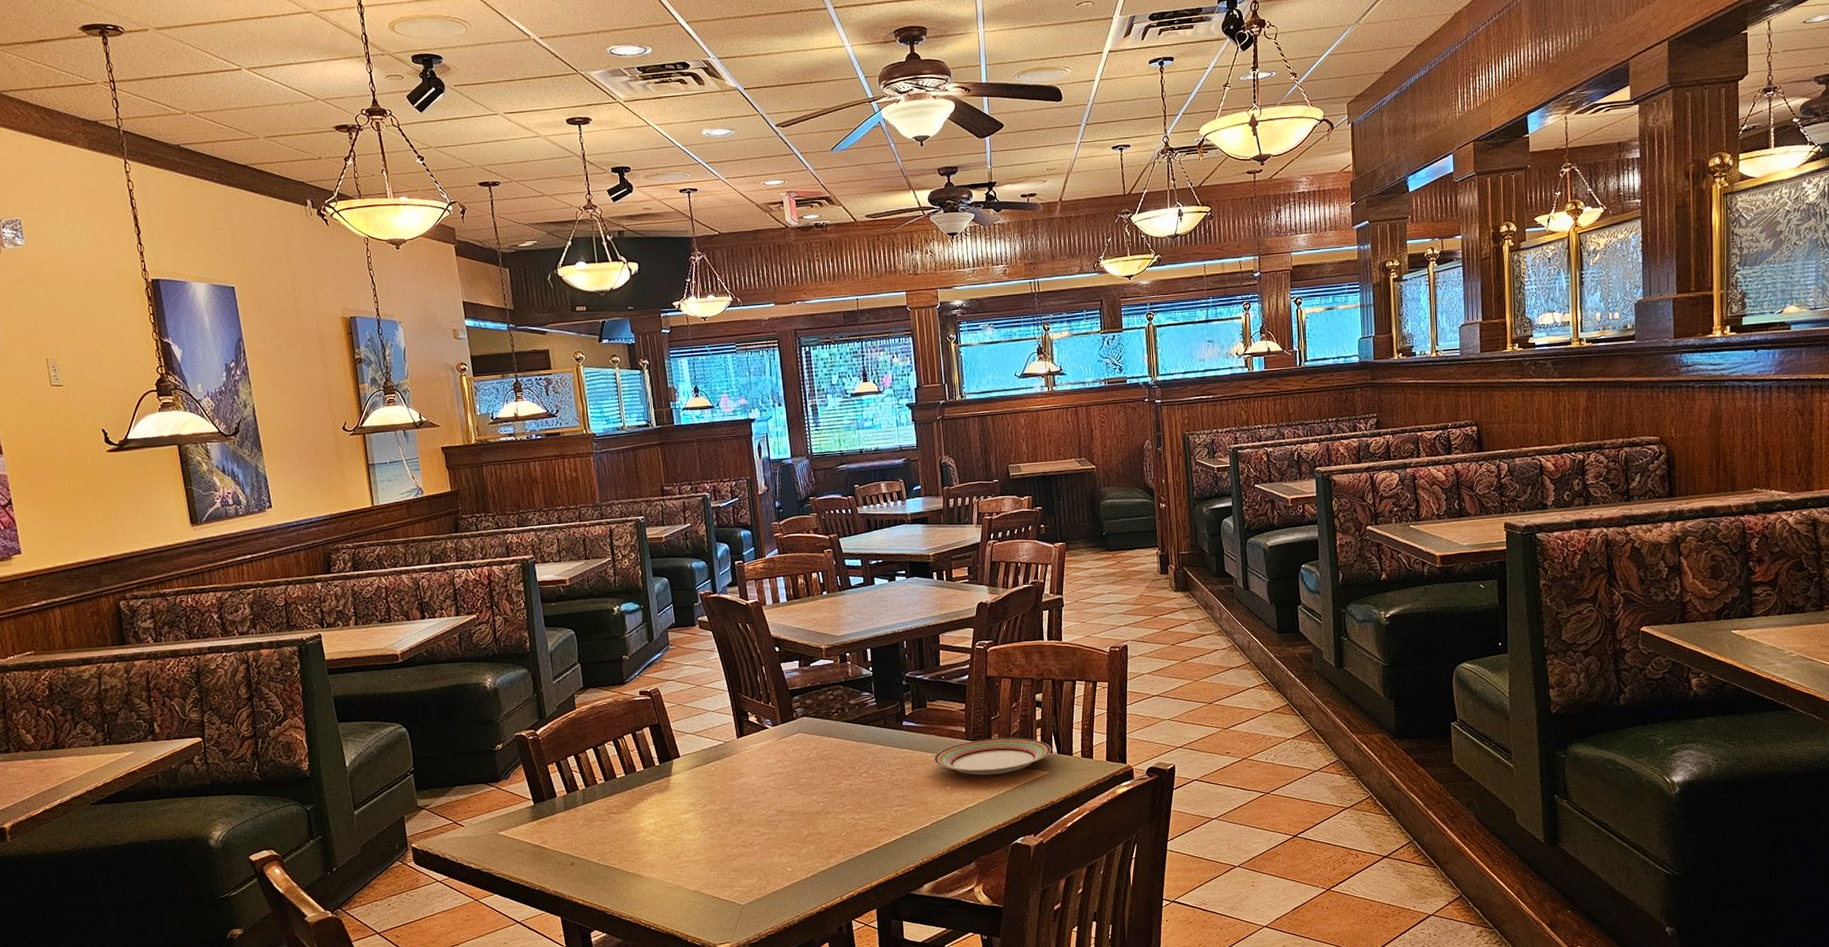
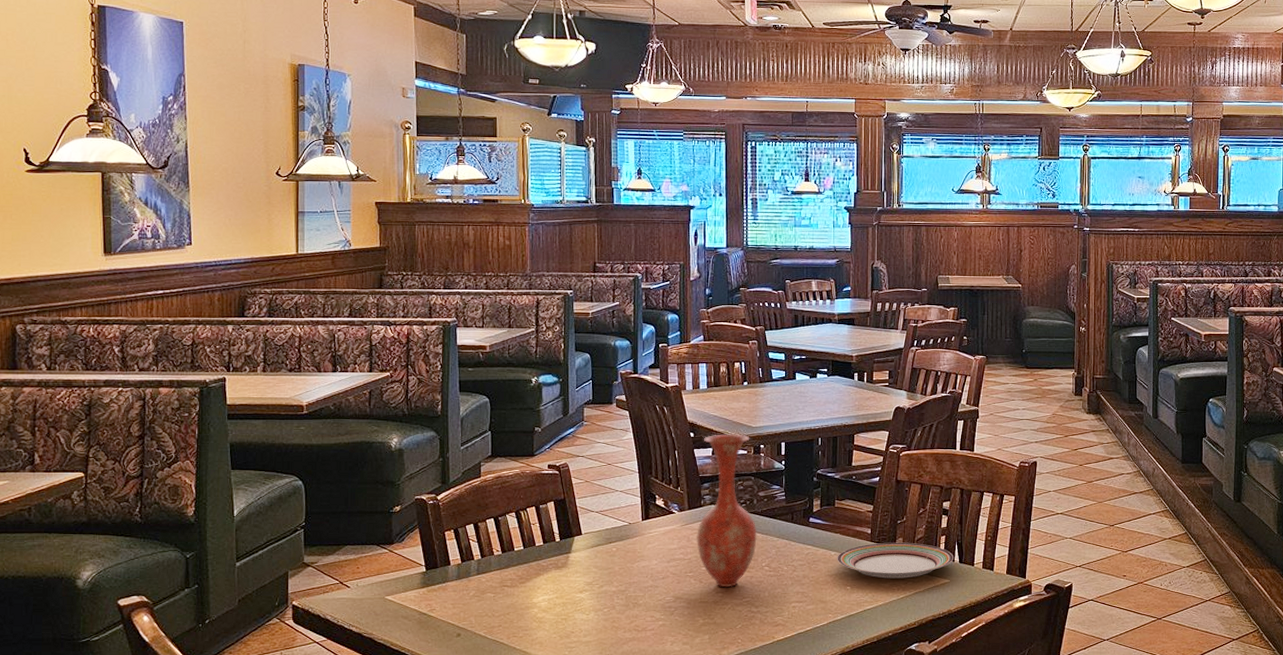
vase: none [789,644,853,797] -> present [697,434,757,587]

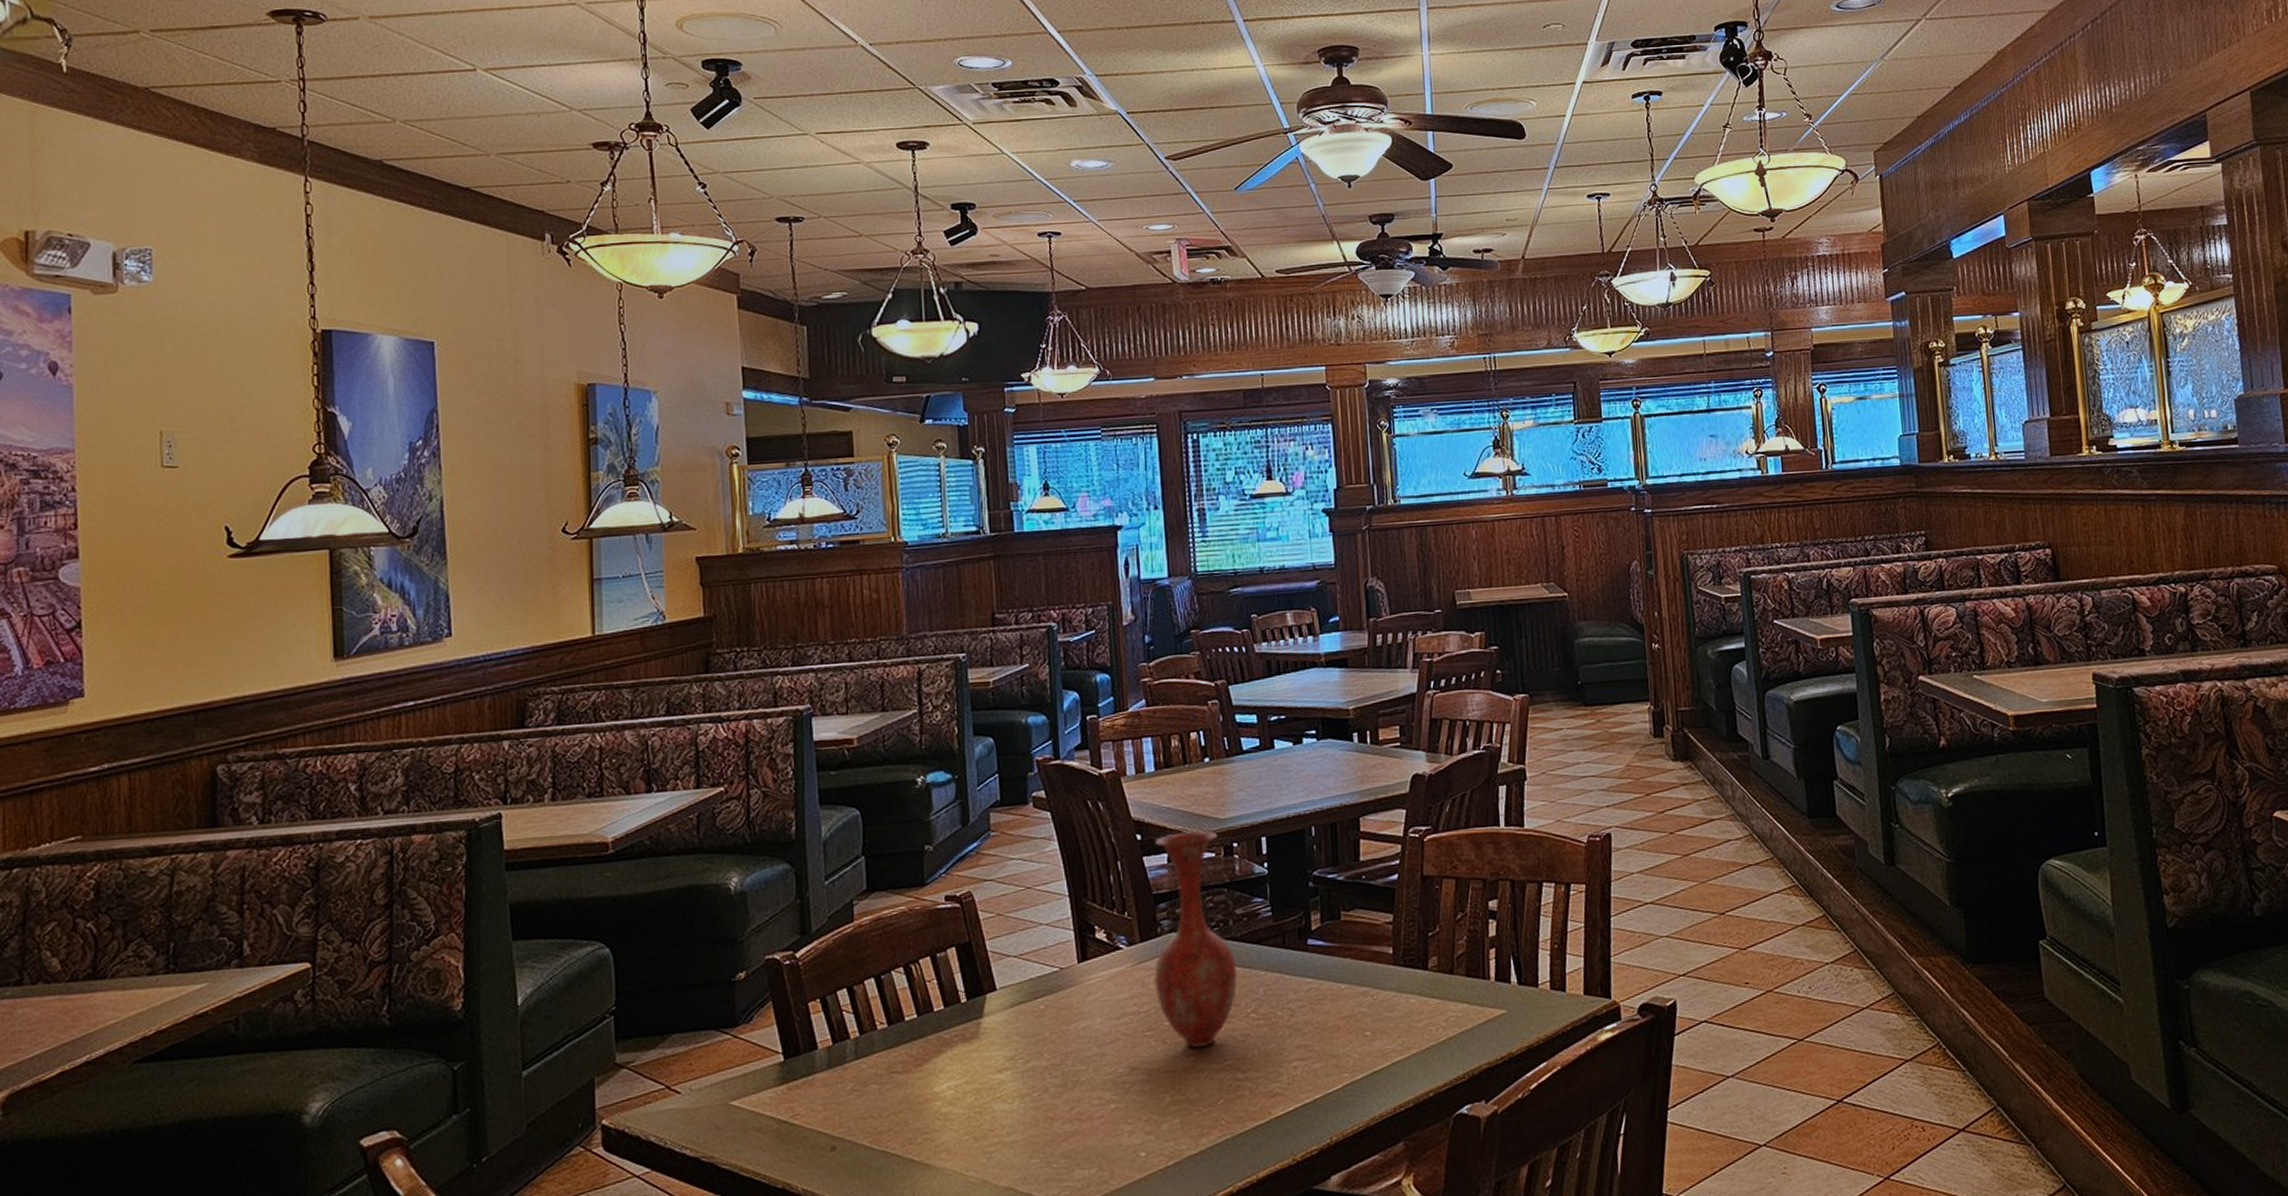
plate: present [837,542,954,579] -> none [1349,962,1509,1016]

